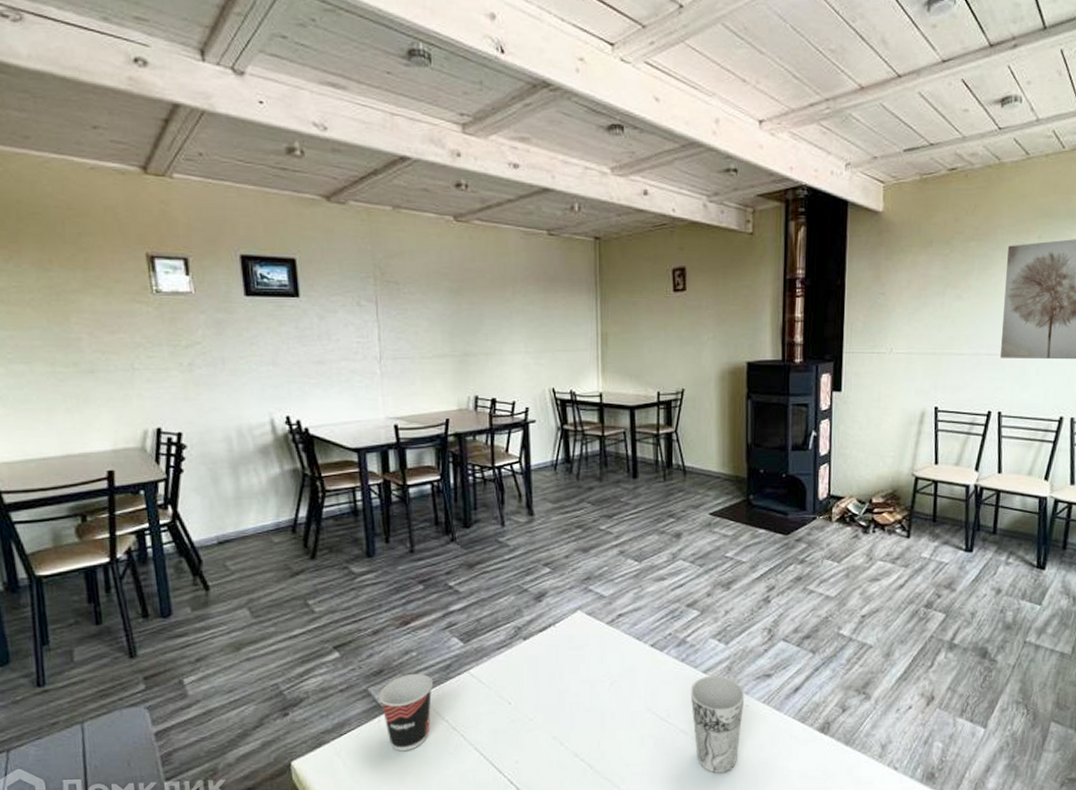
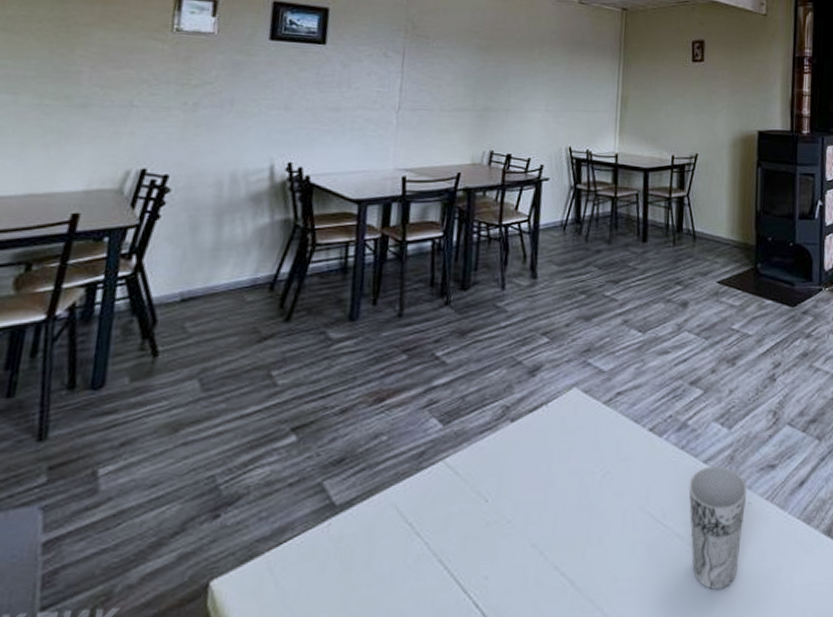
cup: present [378,673,433,752] -> none [333,462,401,566]

